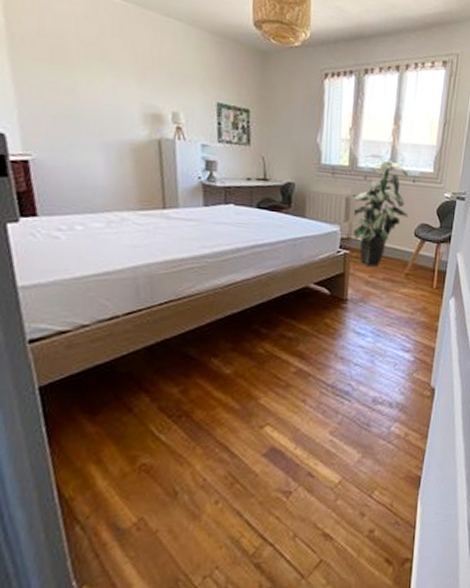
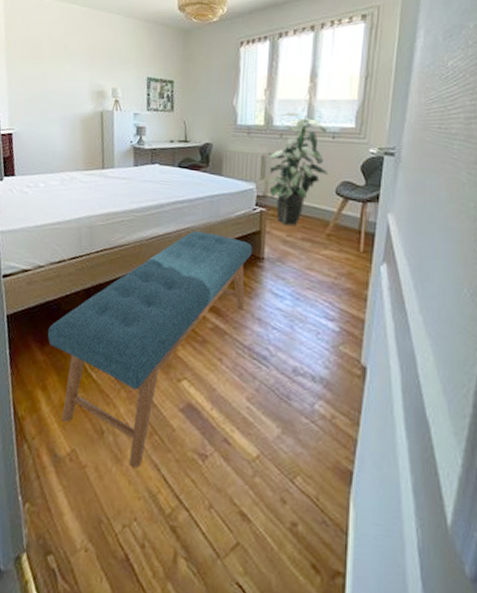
bench: none [99,275,337,521] -> present [47,231,253,469]

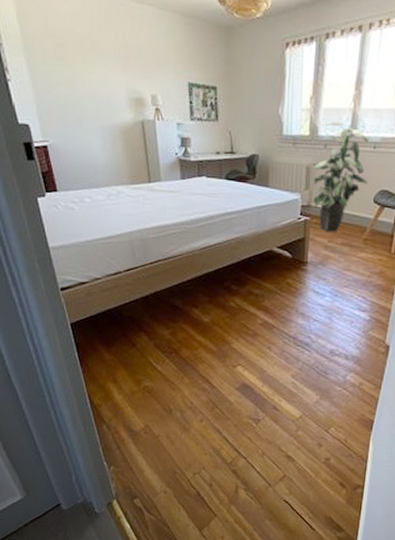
bench: present [47,231,253,469] -> none [112,240,298,434]

